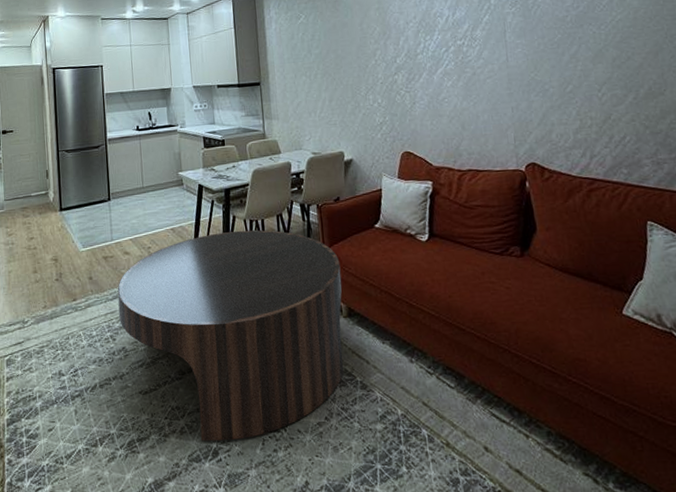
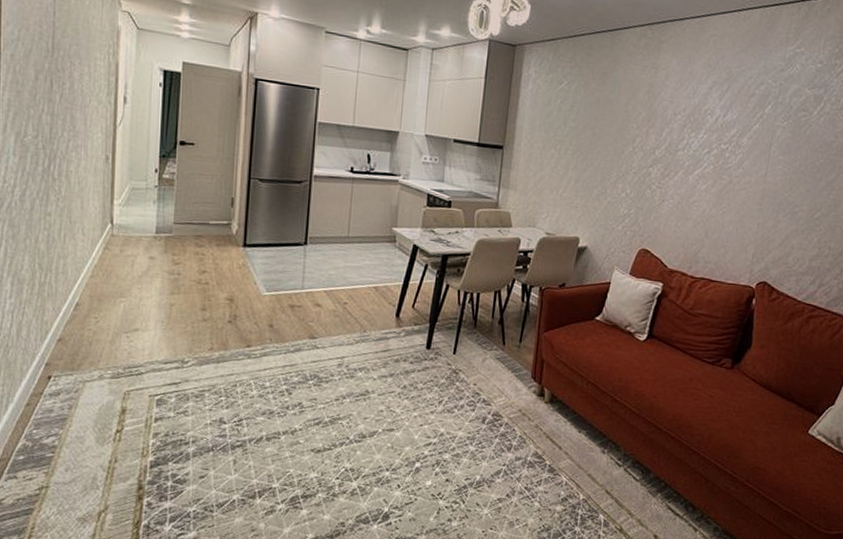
coffee table: present [117,230,344,441] -> none [299,299,552,507]

